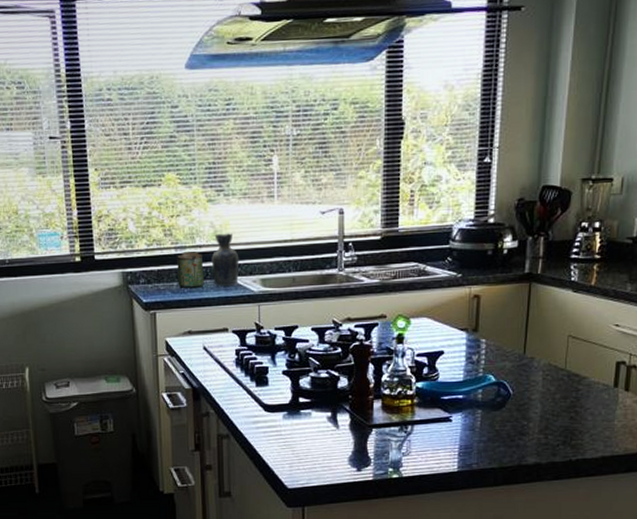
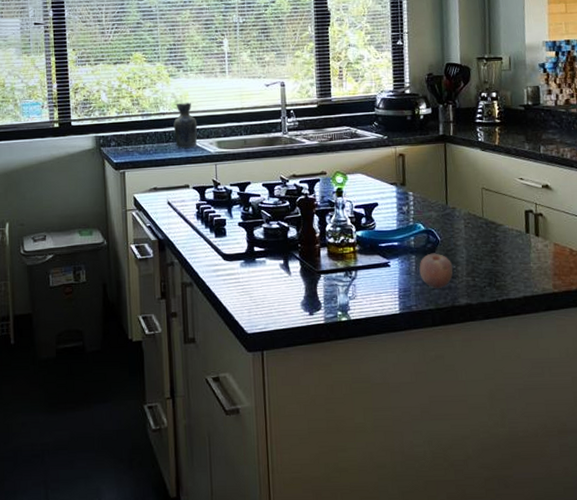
canister: present [177,252,204,288] -> none [143,118,168,150]
fruit: none [485,407,524,446] -> present [419,253,454,288]

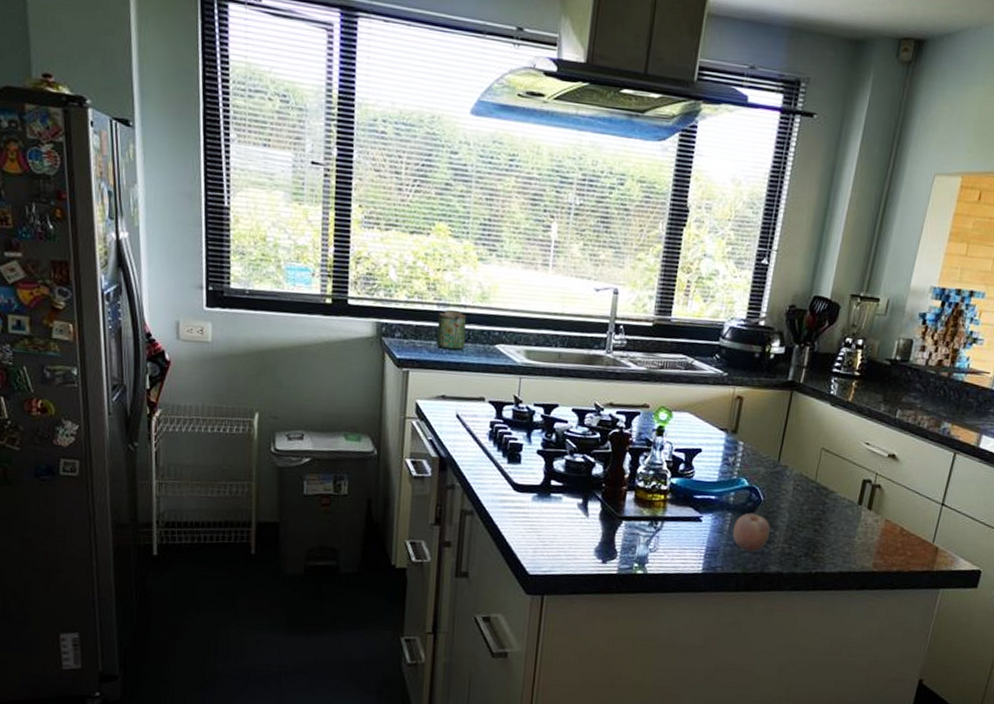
canister: none [143,118,168,150] -> present [436,310,466,350]
ceramic jug: present [173,102,198,148] -> none [474,295,505,354]

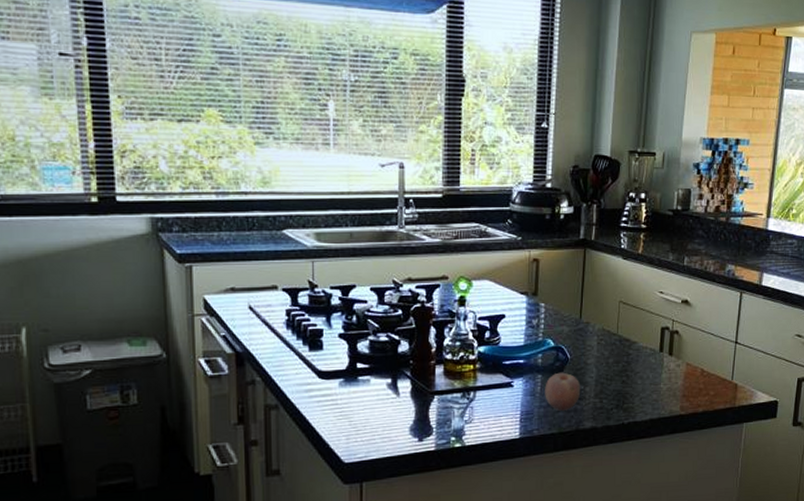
canister: present [436,310,466,350] -> none [218,199,250,239]

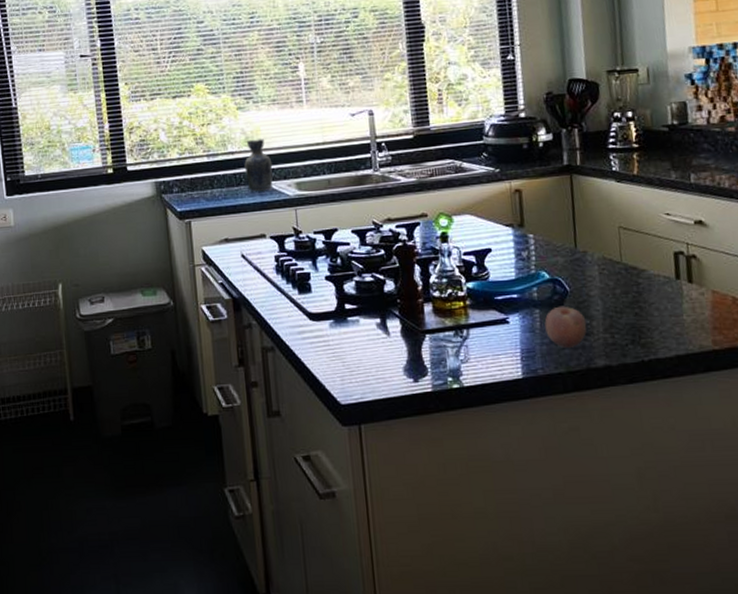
ceramic jug: none [259,180,291,239] -> present [244,139,273,192]

